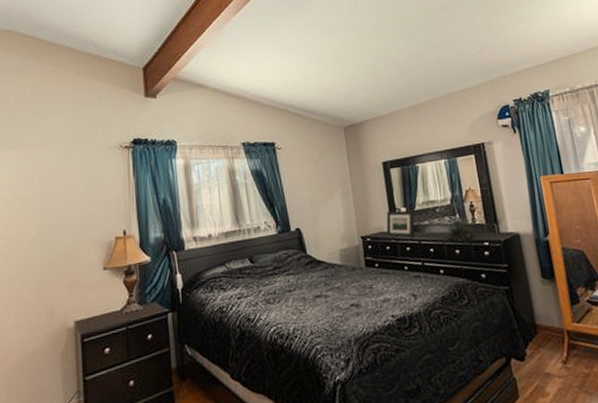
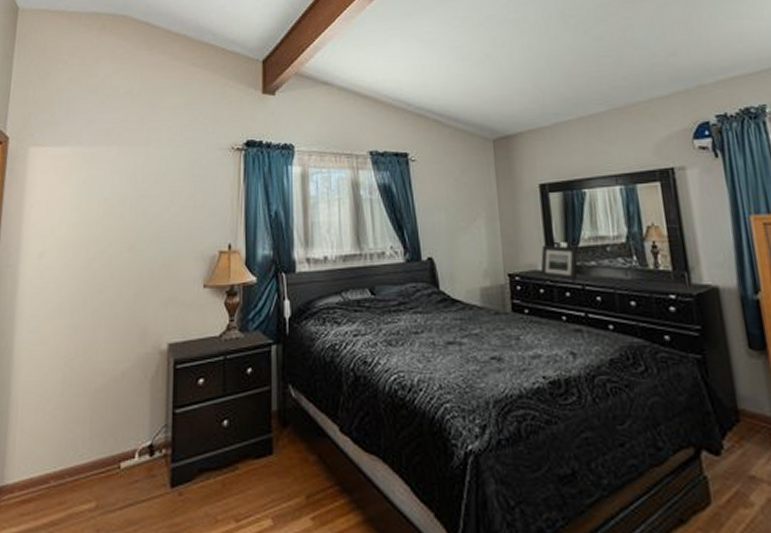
succulent plant: present [445,218,476,242] -> none [618,262,659,291]

